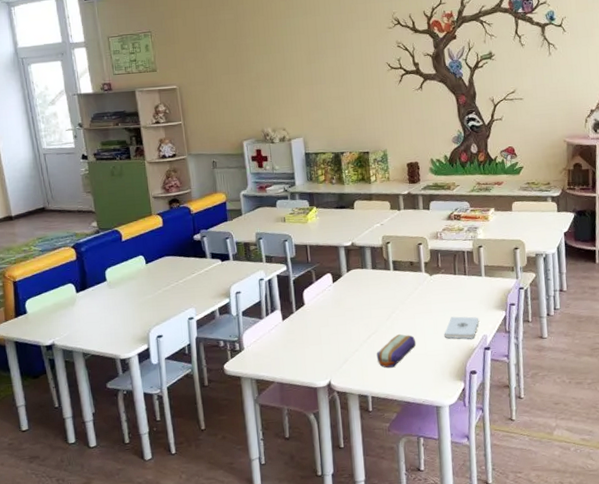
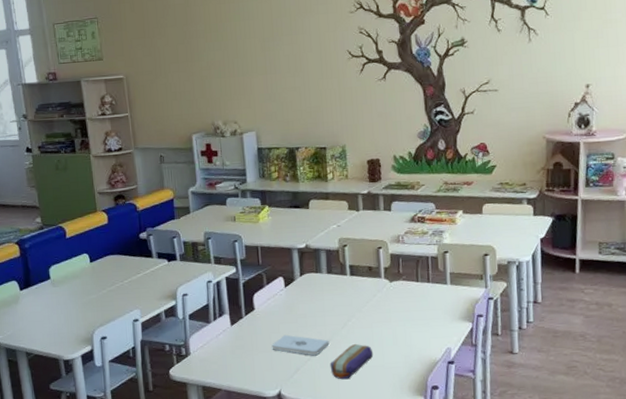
notepad: none [321,327,376,347] -> present [272,334,330,356]
notepad: present [444,316,479,339] -> none [404,327,443,352]

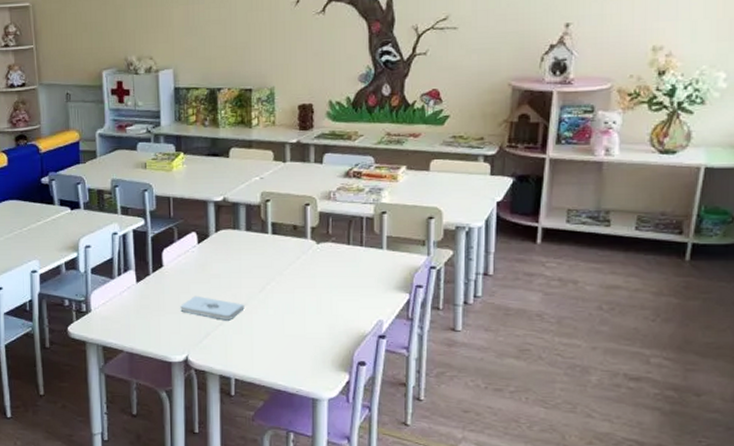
pencil case: present [330,344,374,380] -> none [244,310,294,349]

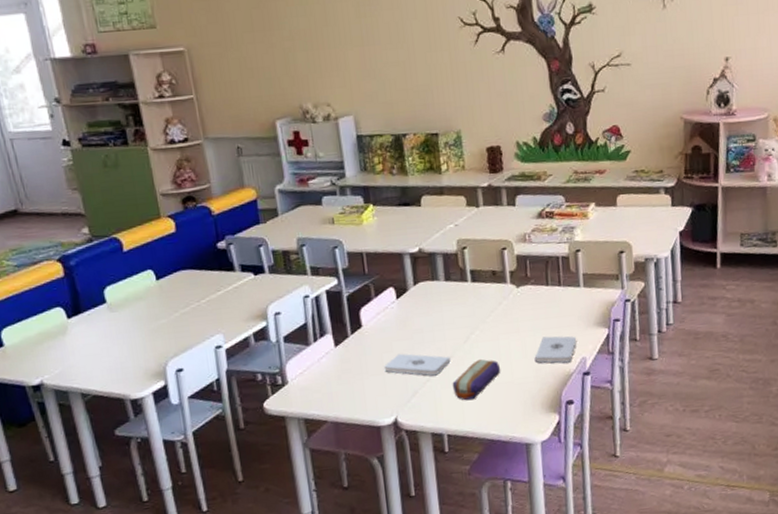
pencil case: none [244,310,294,349] -> present [452,359,501,401]
notepad: none [329,295,375,324] -> present [534,336,577,363]

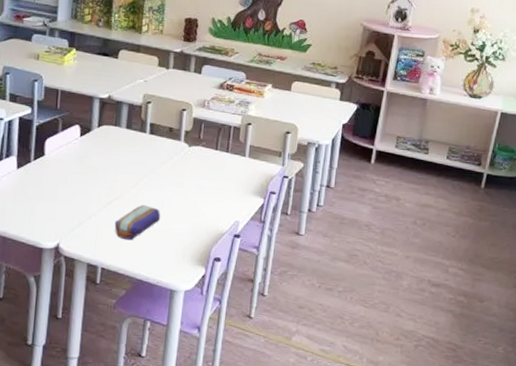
notepad: present [384,353,451,376] -> none [57,185,118,212]
notepad: present [534,336,577,363] -> none [192,195,234,223]

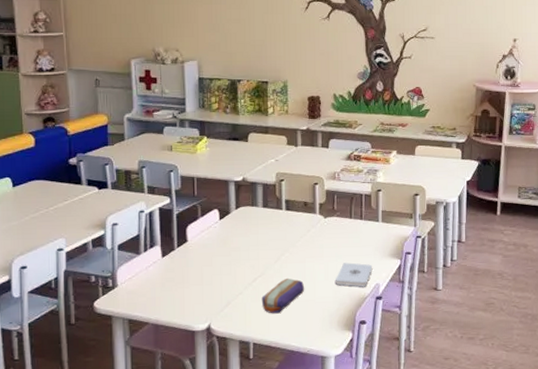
notepad: none [192,195,234,223] -> present [335,262,373,287]

